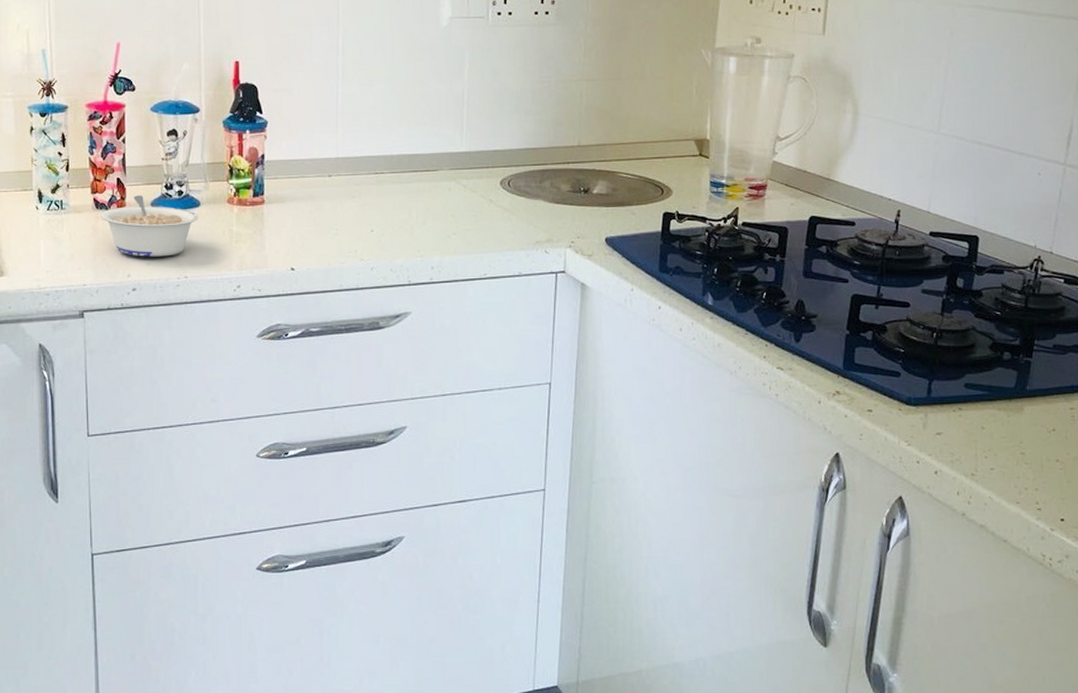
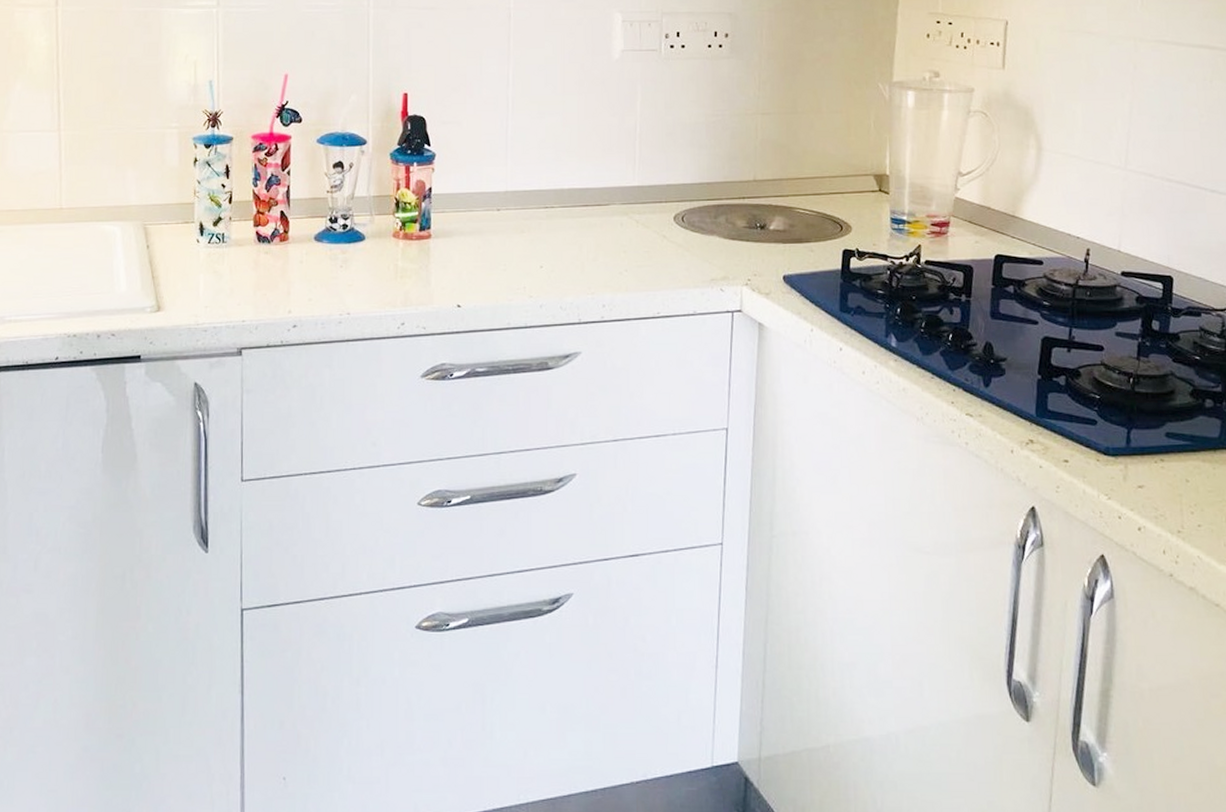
legume: present [101,195,198,257] -> none [263,229,363,292]

